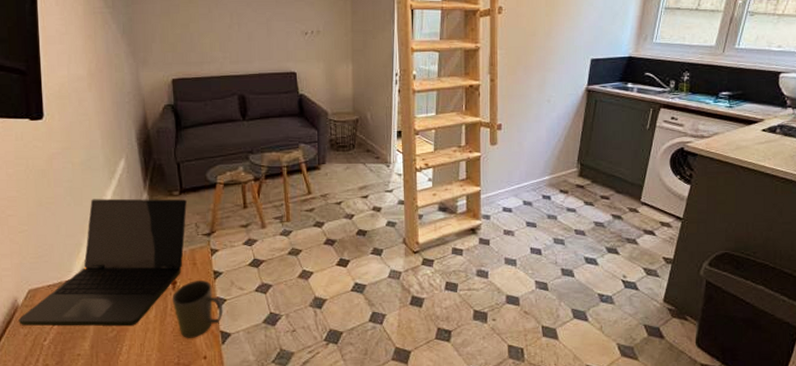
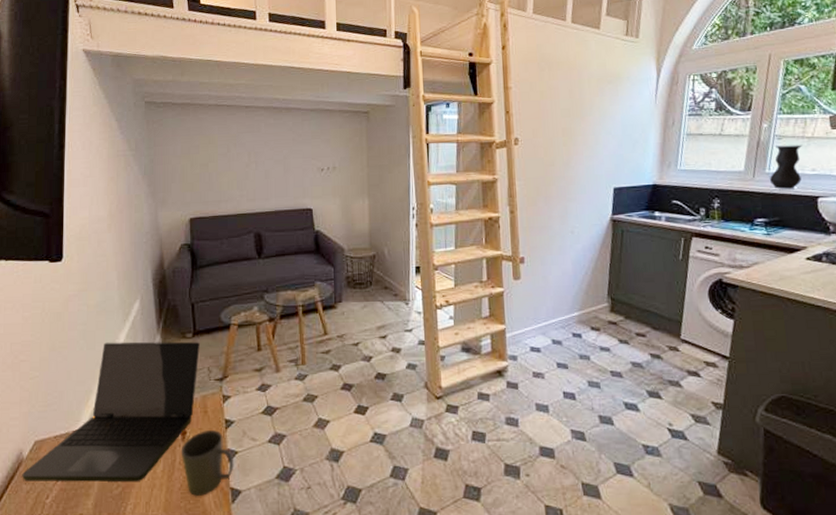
vase: none [737,21,773,65] -> present [769,144,803,190]

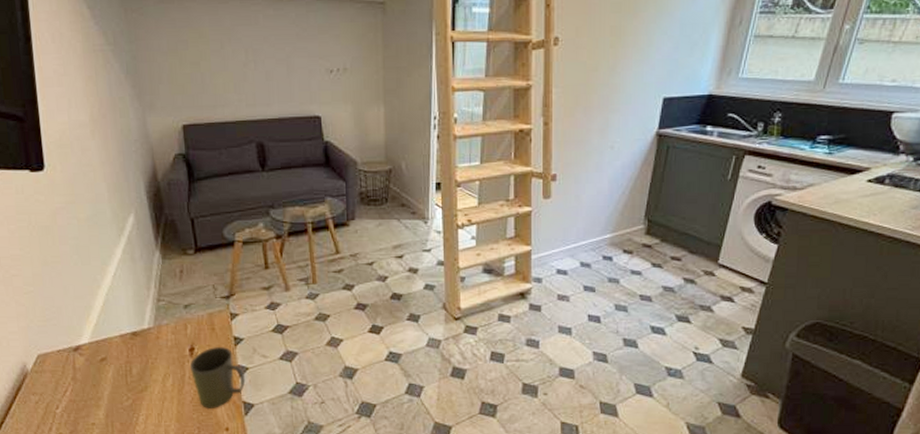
laptop: present [22,341,200,482] -> none [28,257,203,394]
vase: present [769,144,803,190] -> none [841,50,887,103]

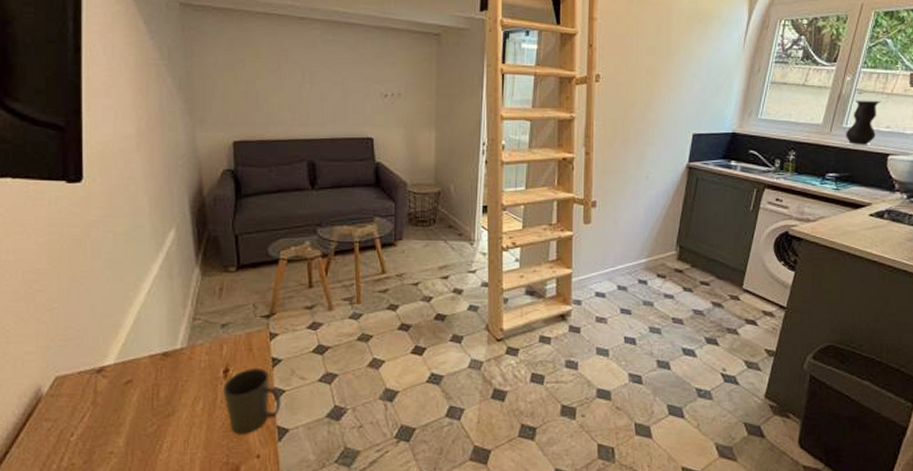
vase: none [841,50,887,103] -> present [845,100,881,146]

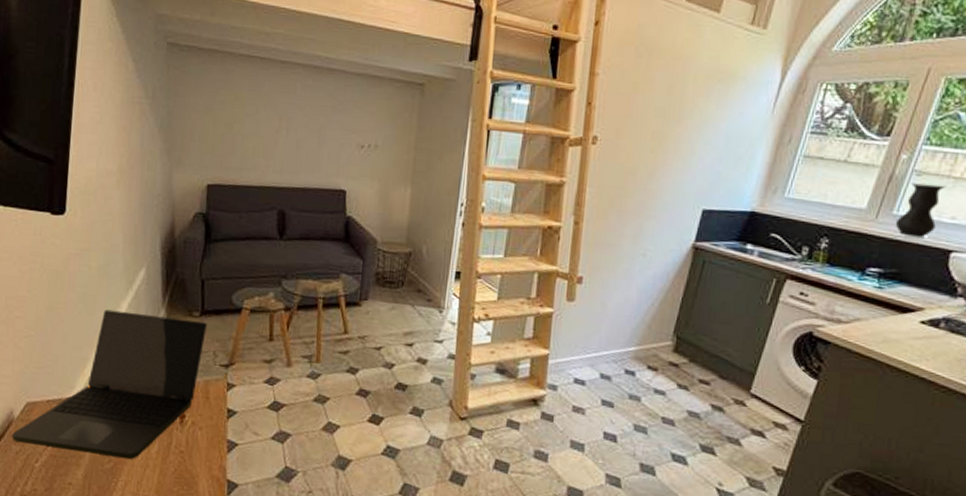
laptop: none [41,274,244,420] -> present [12,309,207,459]
mug: present [222,369,282,434] -> none [177,417,234,484]

